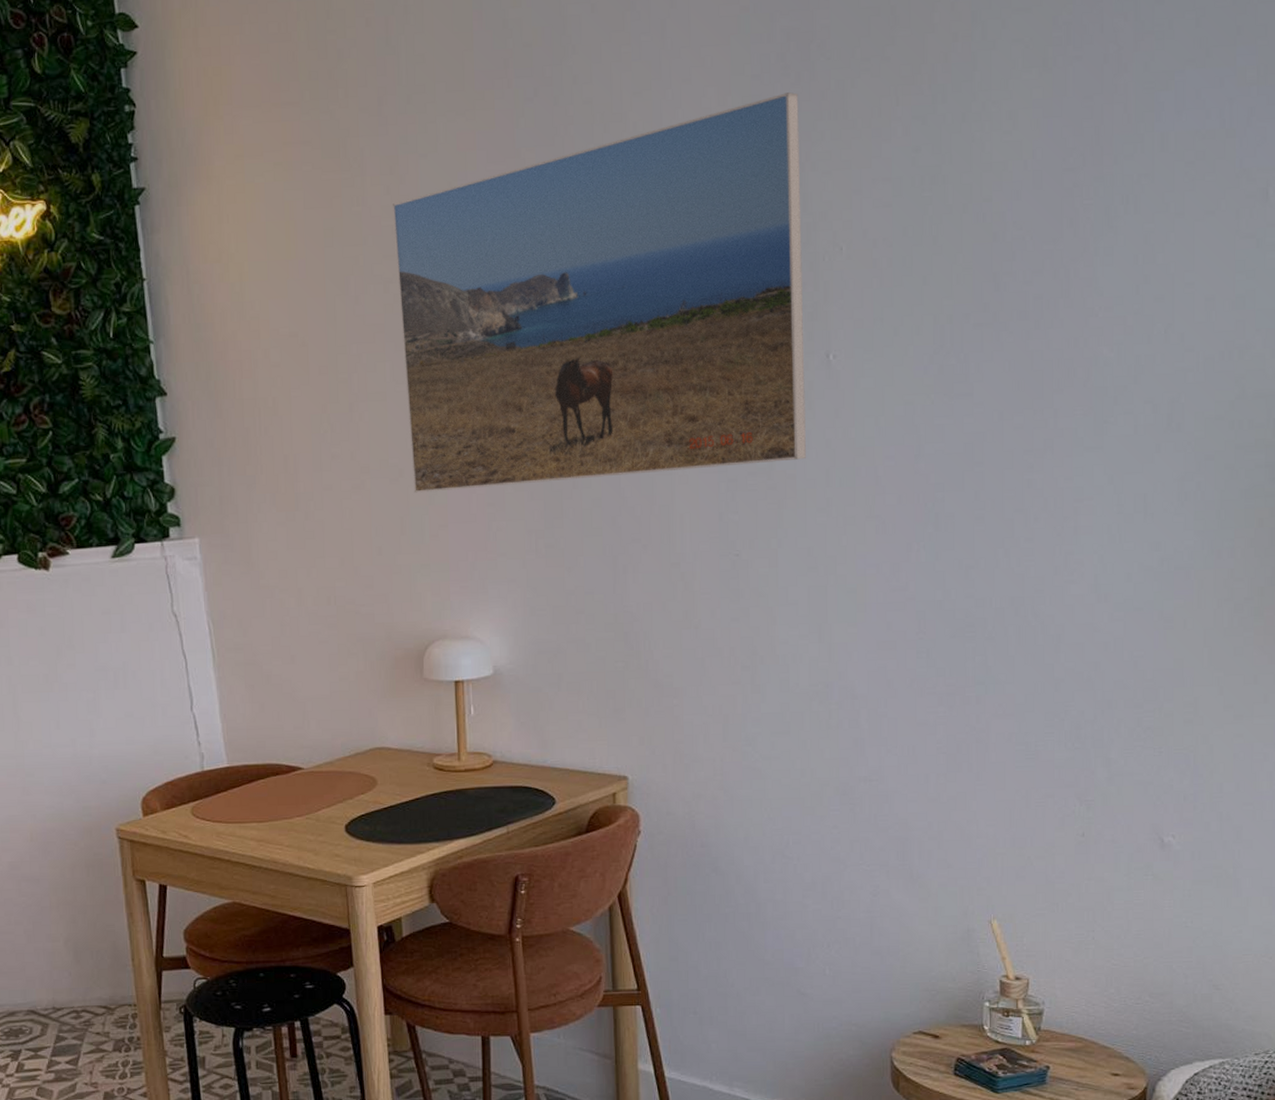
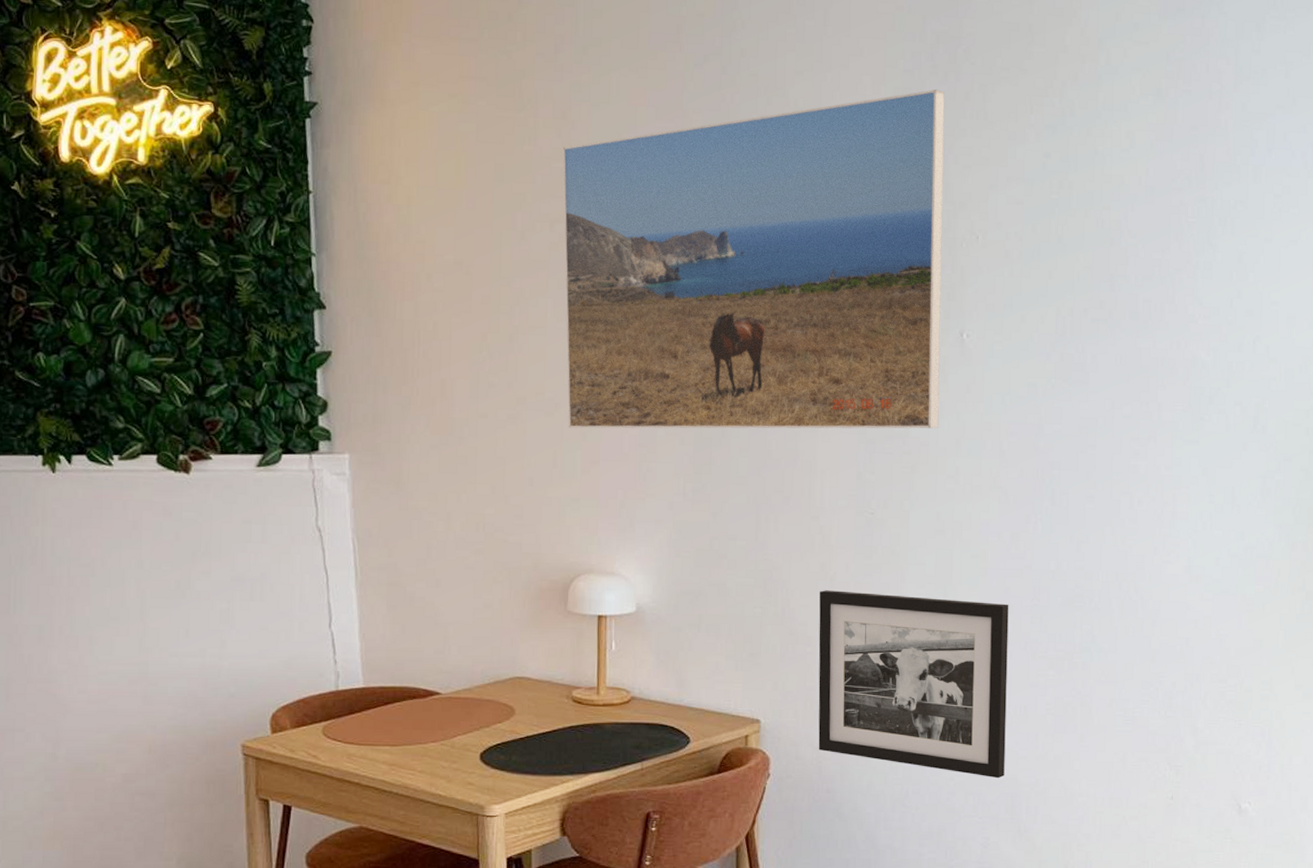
picture frame: none [684,638,893,824] -> present [818,590,1009,779]

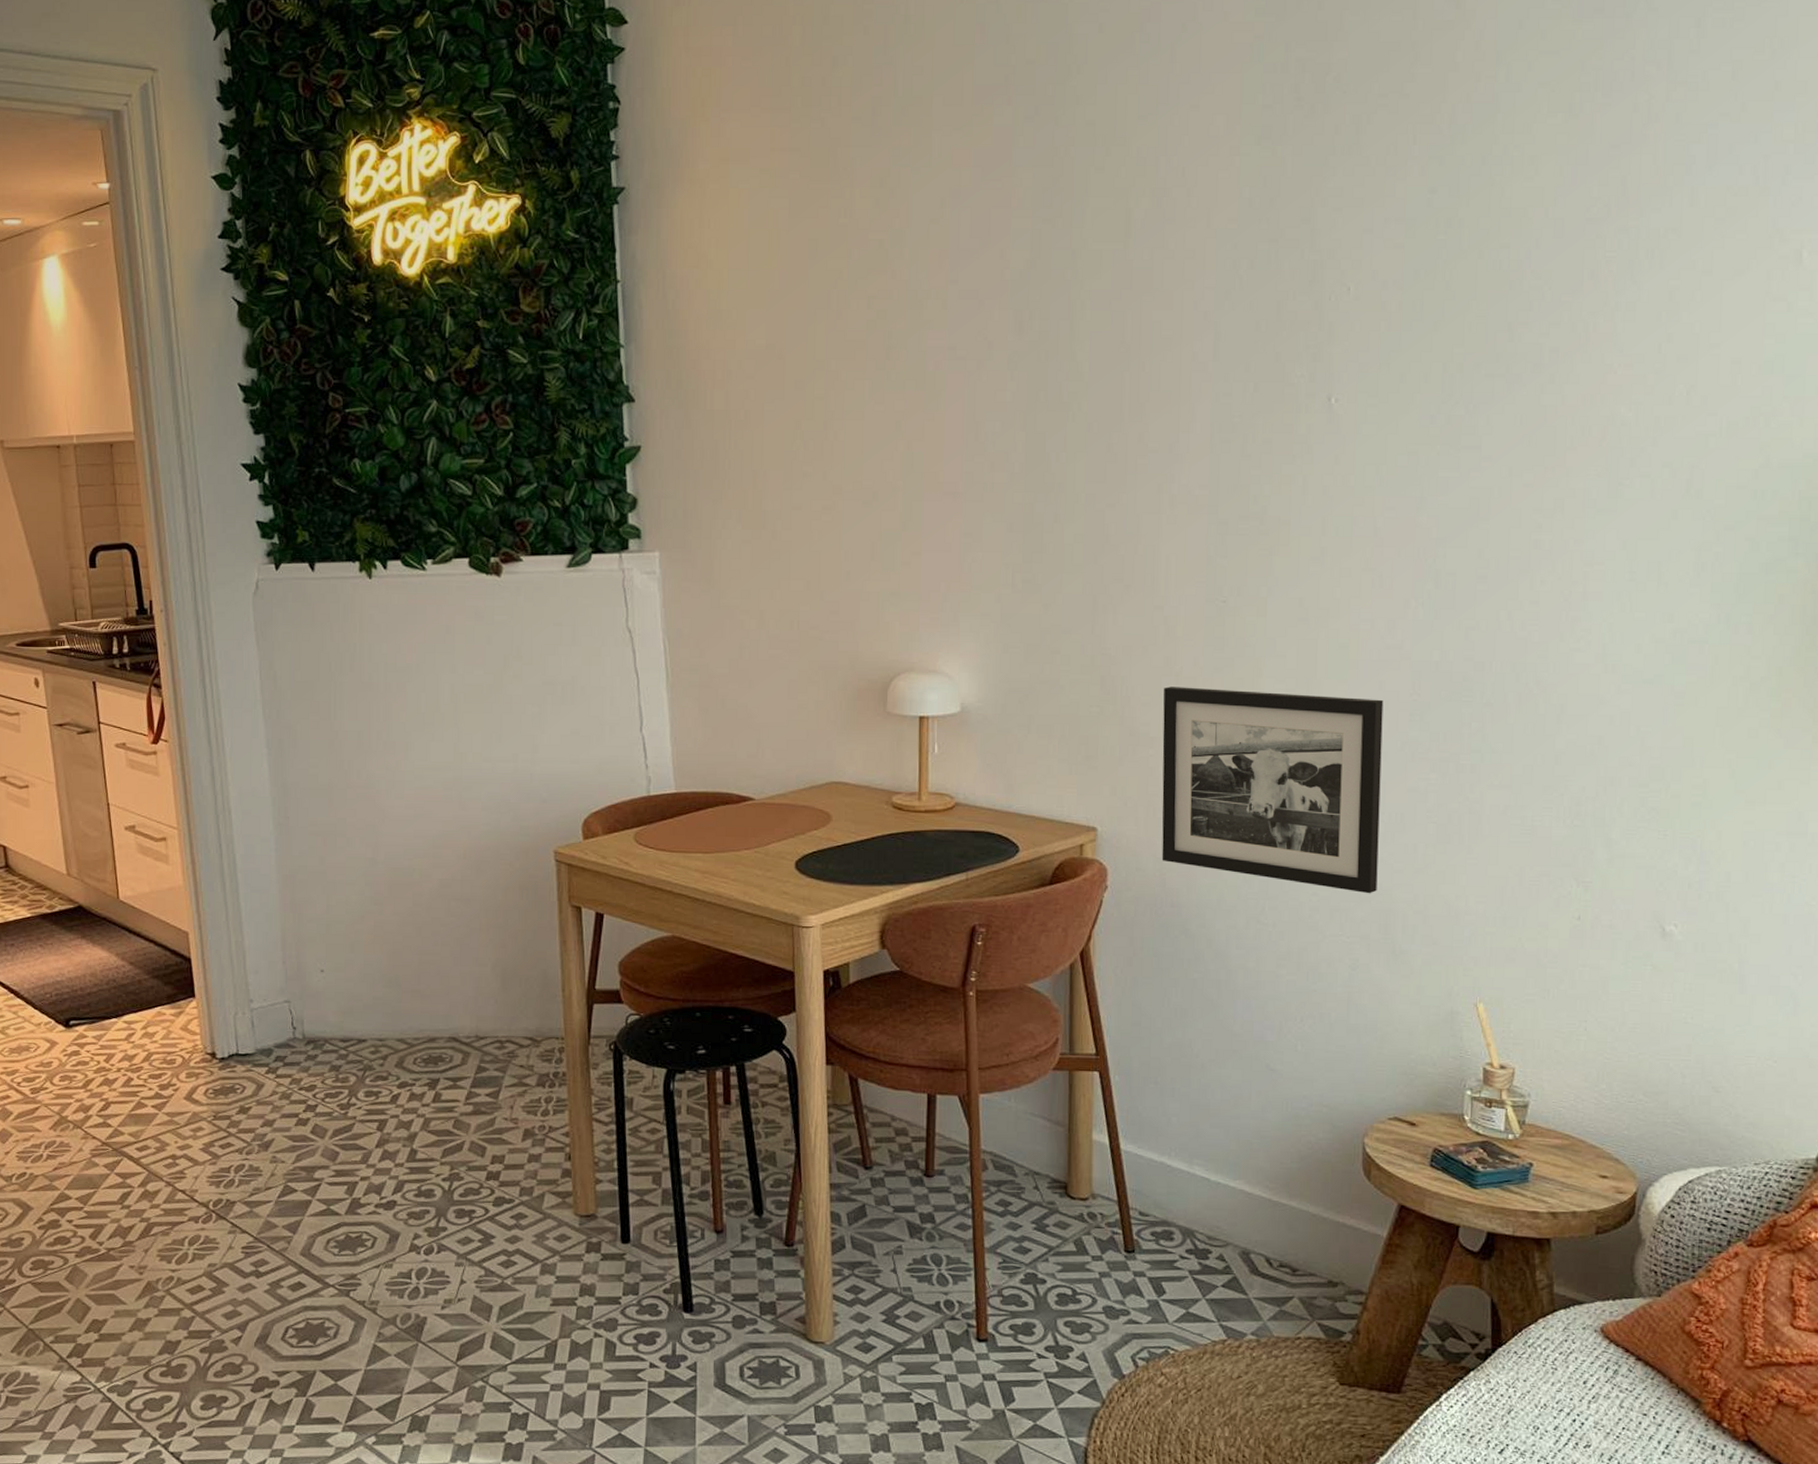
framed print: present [562,89,945,429] -> none [880,125,1311,518]

